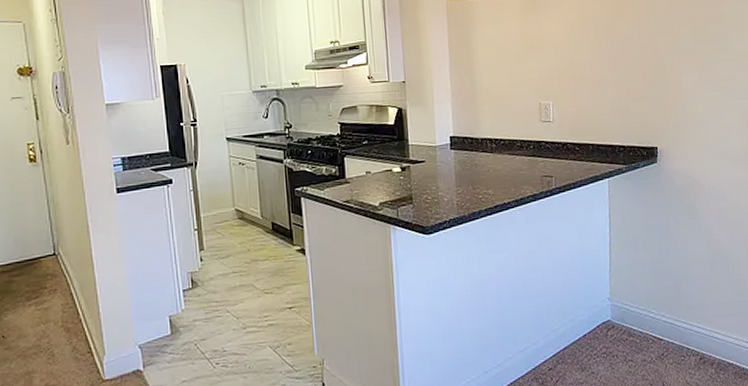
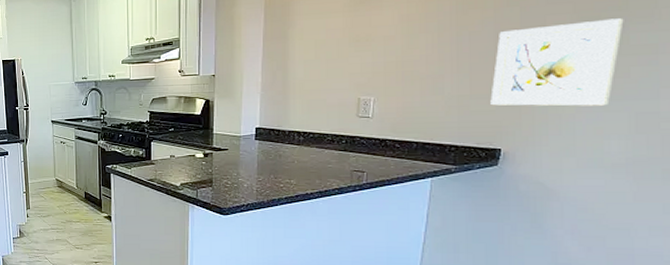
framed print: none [642,30,726,107] -> present [490,18,624,106]

